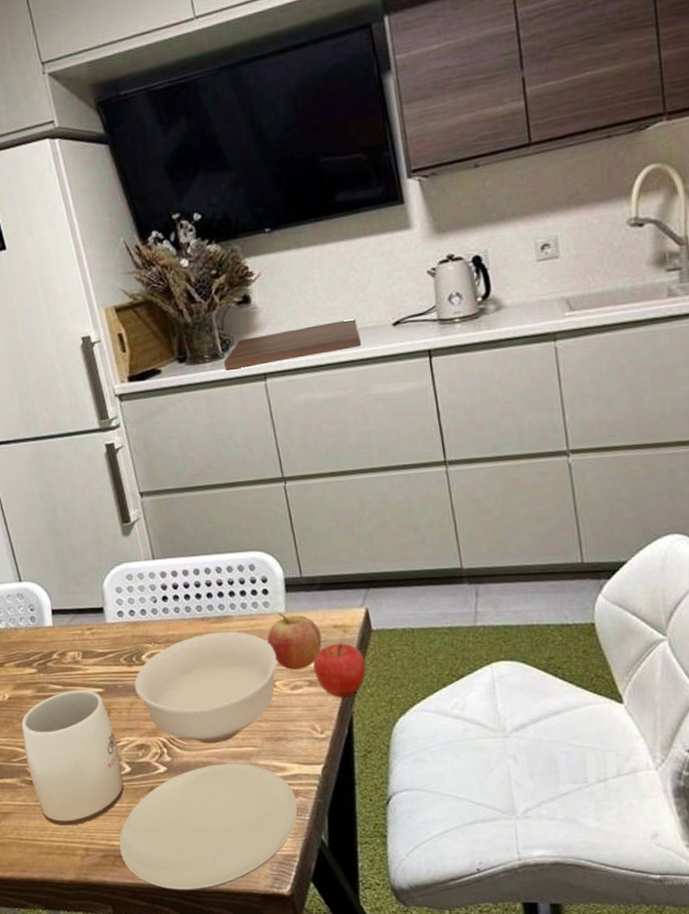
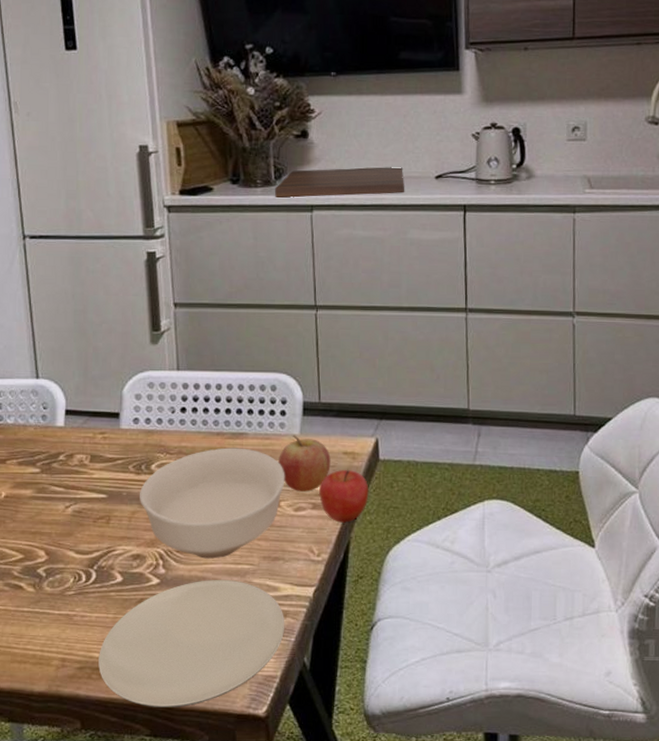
mug: present [21,689,124,826] -> none [13,494,113,634]

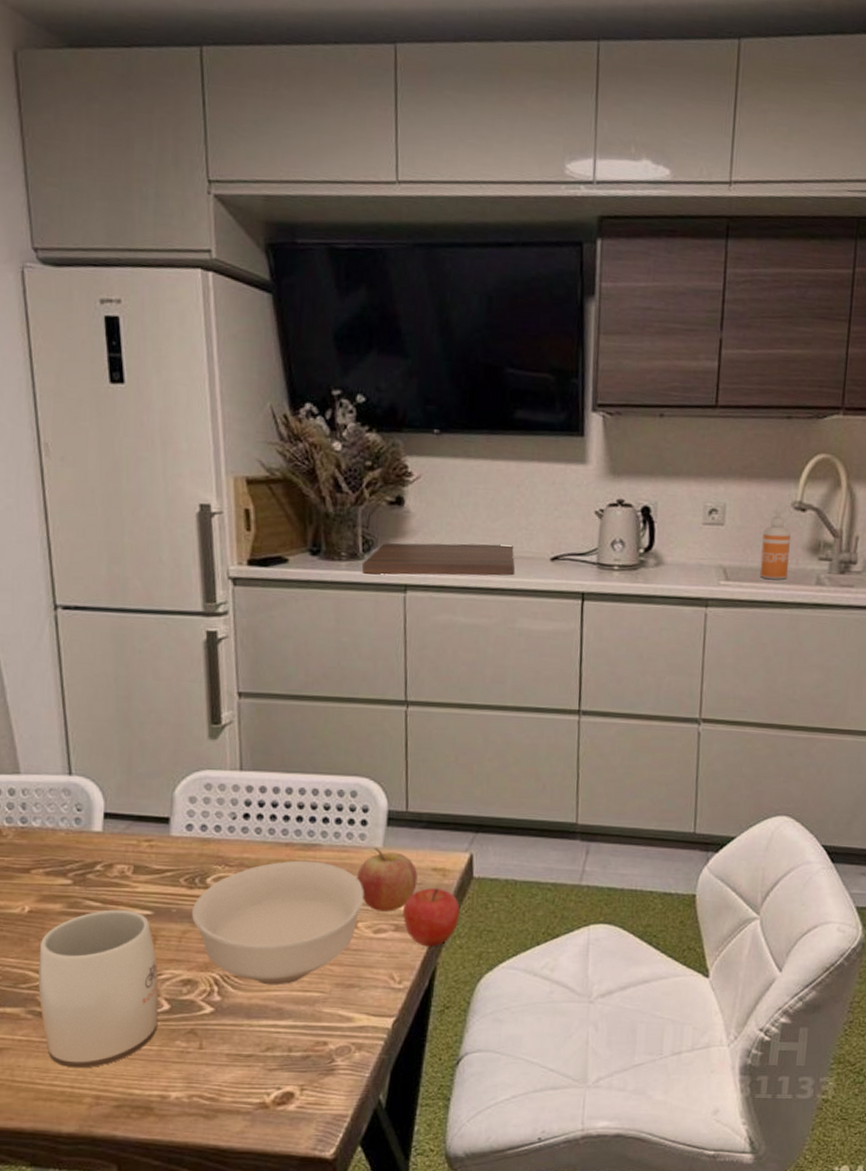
mug: none [13,494,113,634] -> present [38,909,159,1068]
plate: present [98,580,285,708] -> none [139,1009,359,1150]
soap dispenser: none [620,125,646,186] -> present [759,510,791,580]

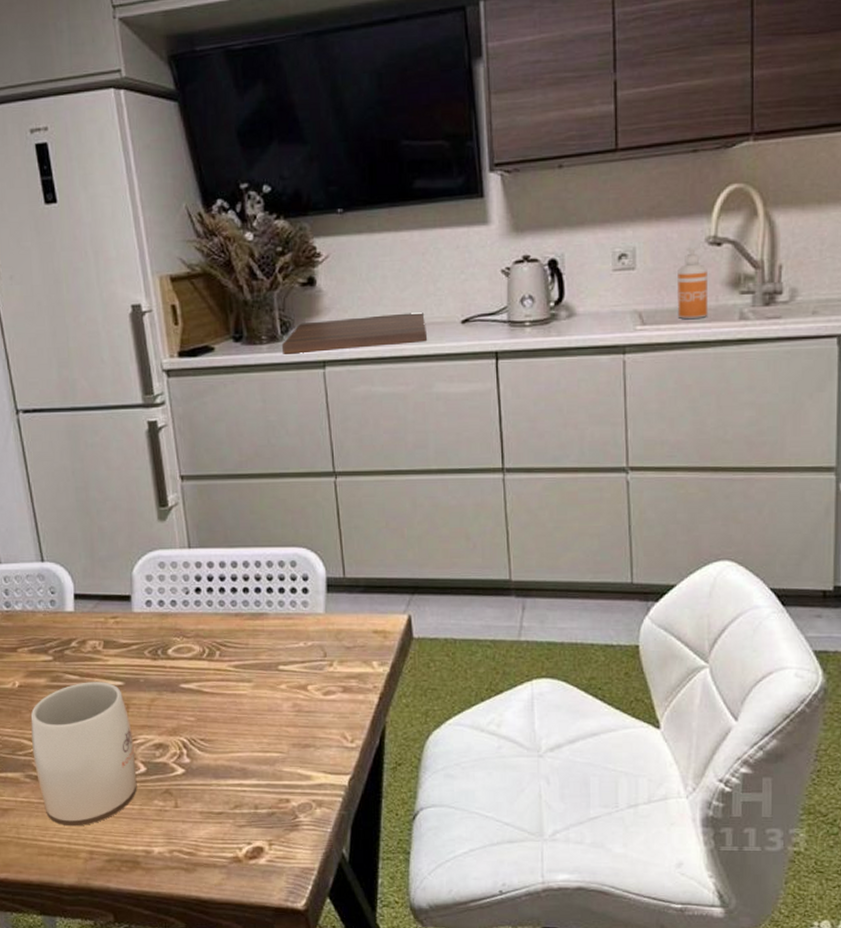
bowl: present [192,860,365,985] -> none [158,629,312,747]
fruit: present [357,847,418,912] -> none [303,614,360,674]
fruit: present [403,887,460,947] -> none [349,649,404,707]

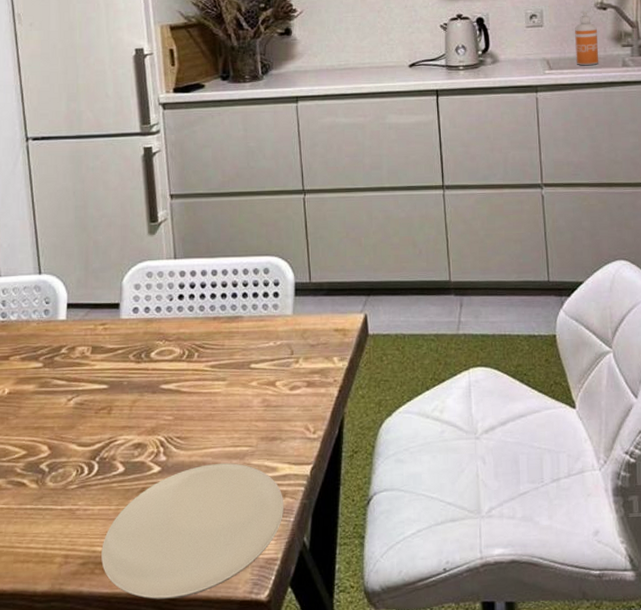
mug: present [30,682,137,826] -> none [16,385,115,531]
plate: none [127,769,321,901] -> present [101,463,284,600]
cutting board: present [281,313,427,354] -> none [261,58,381,91]

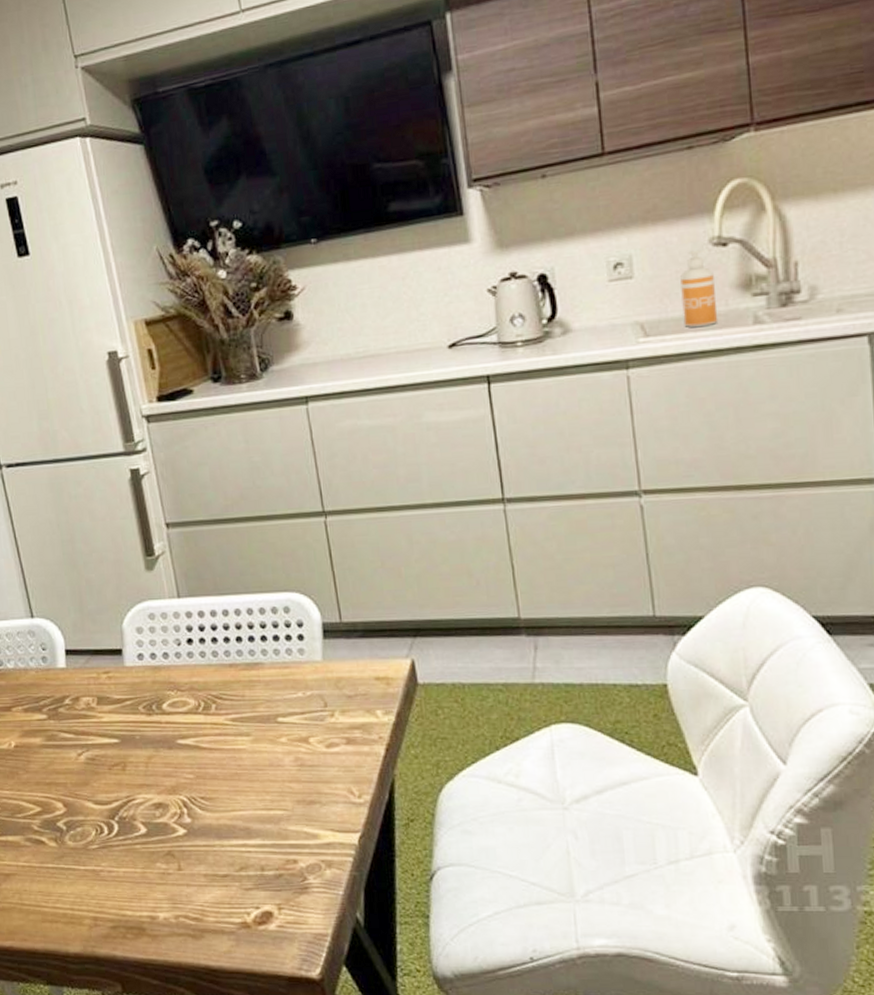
plate: present [101,463,284,600] -> none [131,828,331,970]

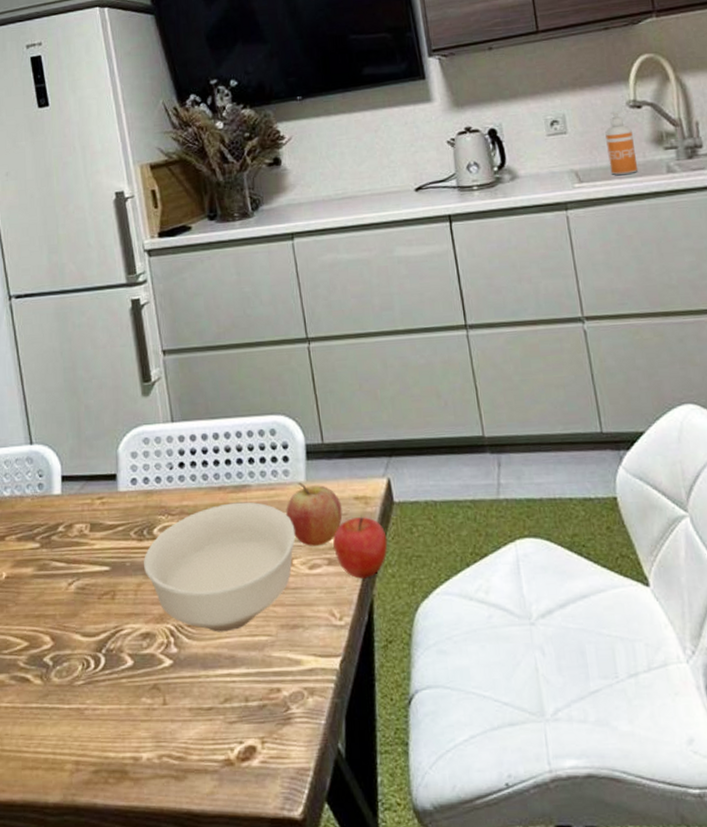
bowl: none [153,679,312,805] -> present [144,501,296,632]
fruit: none [301,661,362,725] -> present [286,482,343,546]
fruit: none [352,697,411,759] -> present [333,516,388,579]

